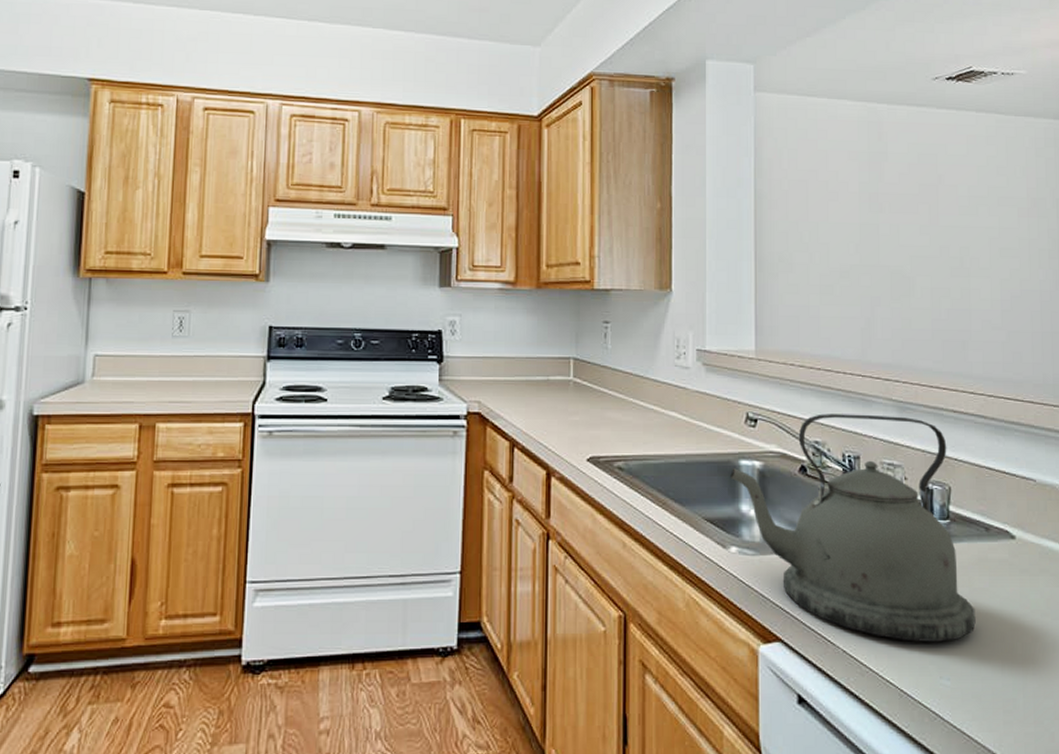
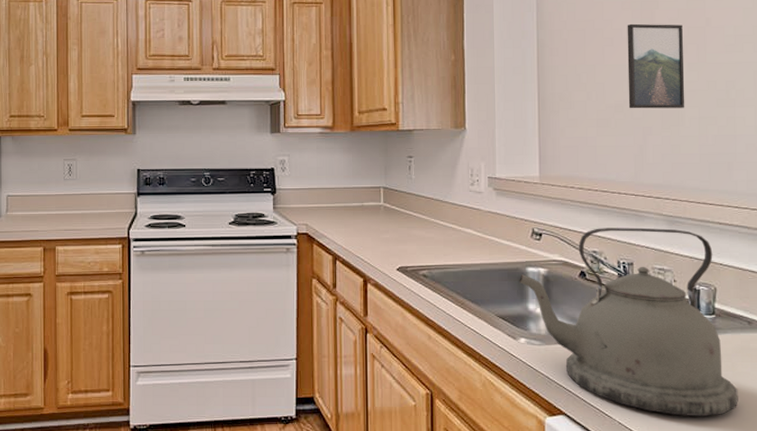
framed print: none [853,176,917,276] -> present [627,23,685,109]

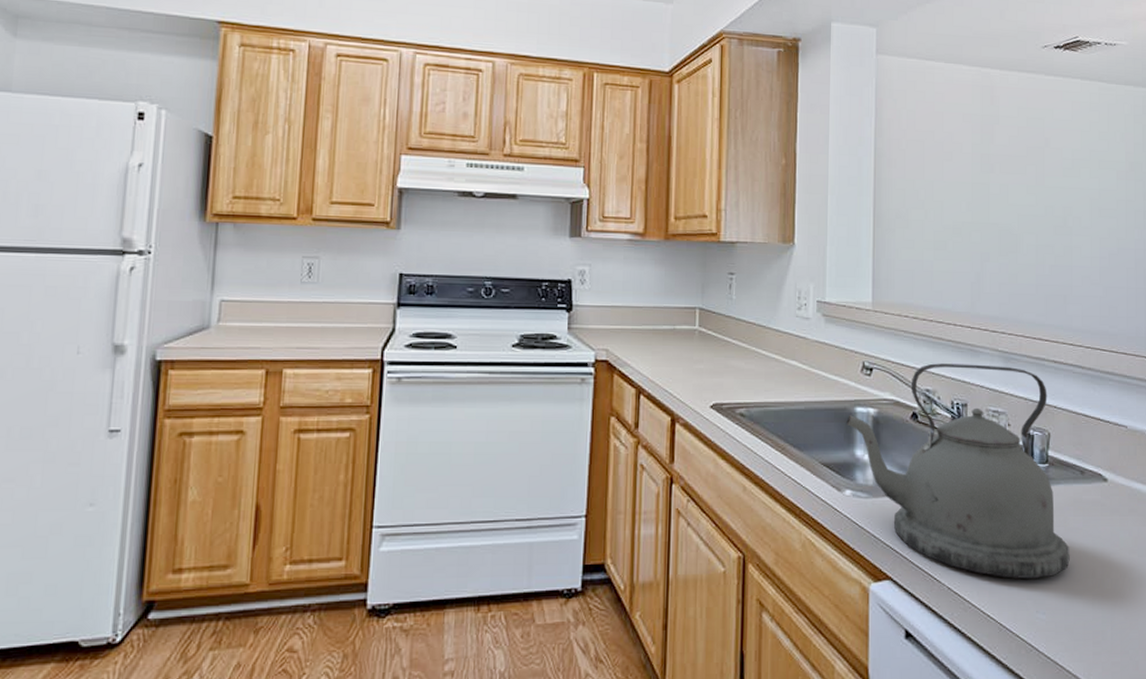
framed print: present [627,23,685,109] -> none [966,138,1023,234]

